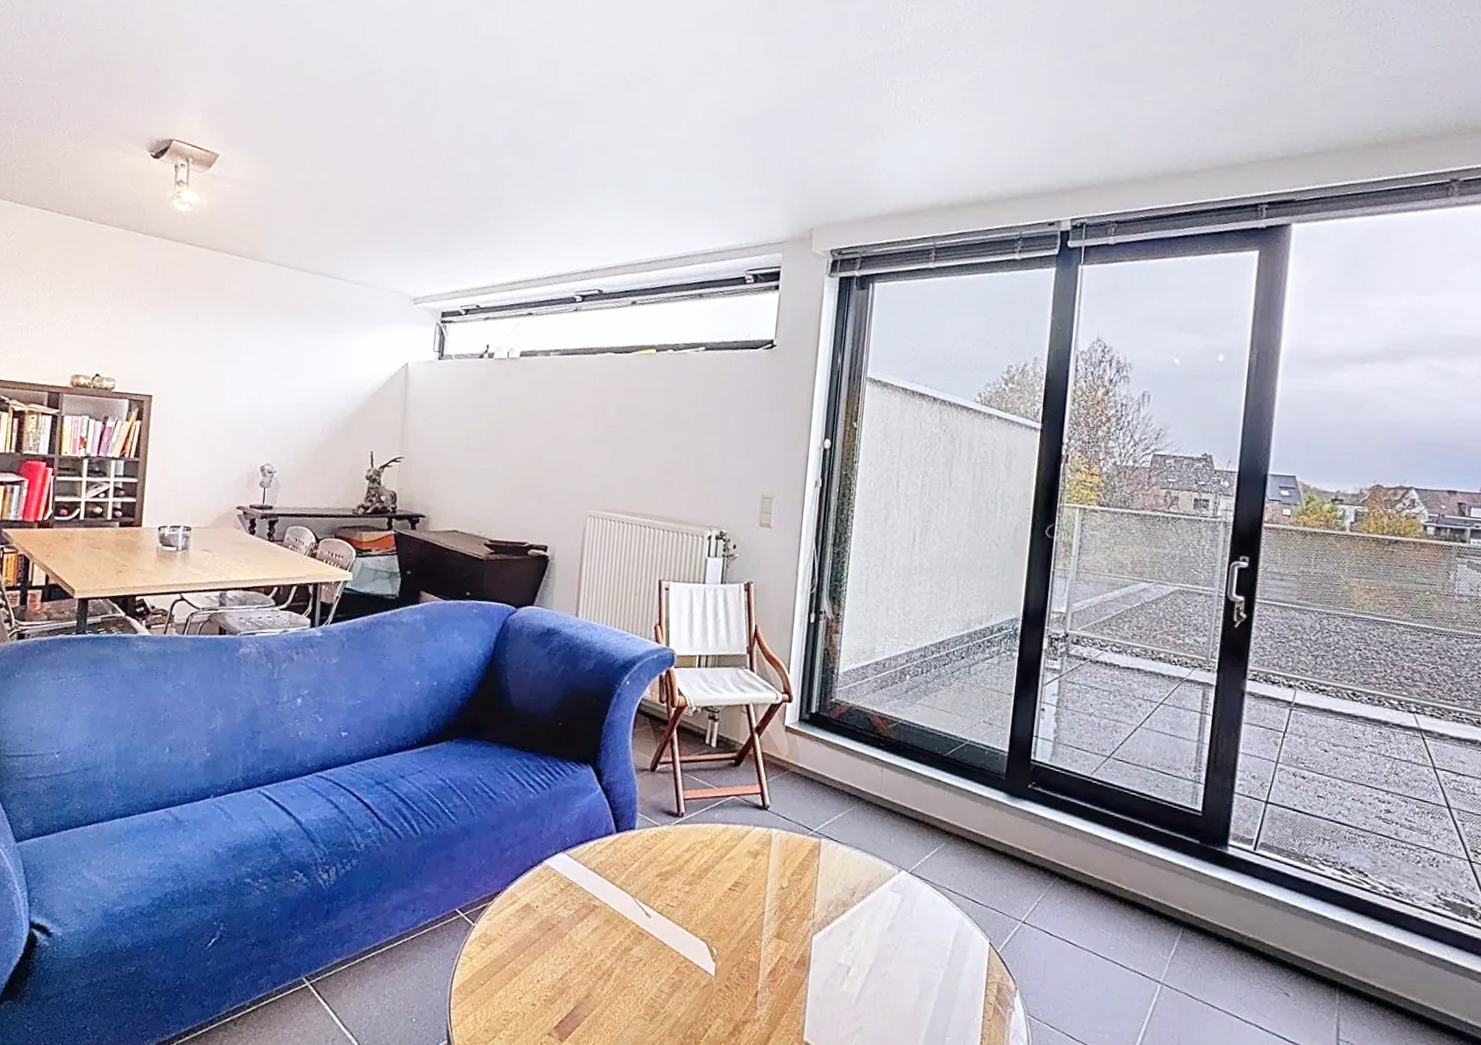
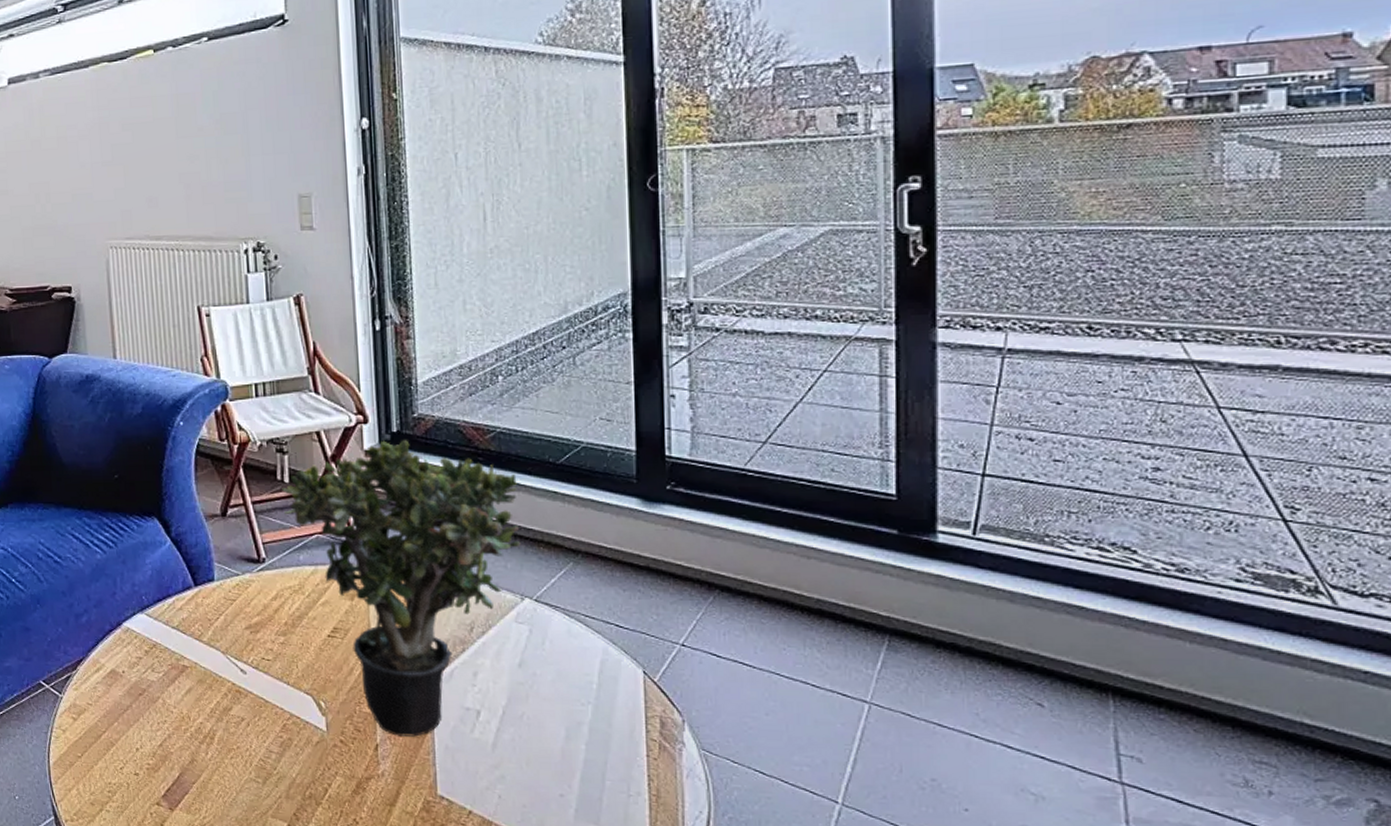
potted plant: none [707,719,909,987] -> present [282,440,521,737]

